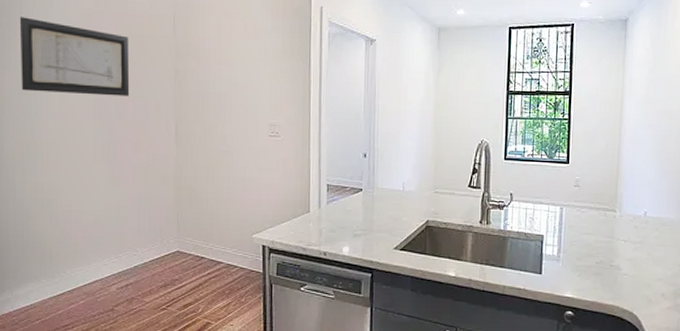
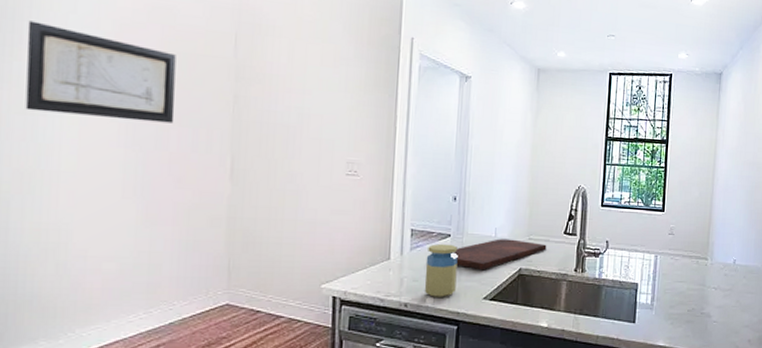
jar: none [340,197,370,247] -> present [424,243,458,297]
cutting board: none [365,192,452,222] -> present [452,239,547,271]

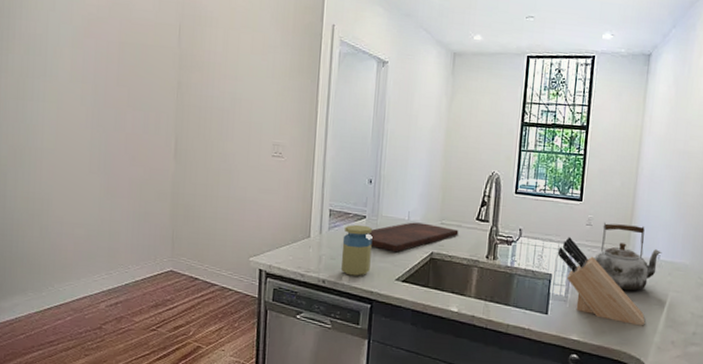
wall art: present [25,20,176,123] -> none [17,18,132,107]
knife block: none [643,247,725,328] -> present [557,237,645,326]
kettle: none [677,231,737,295] -> present [594,222,662,291]

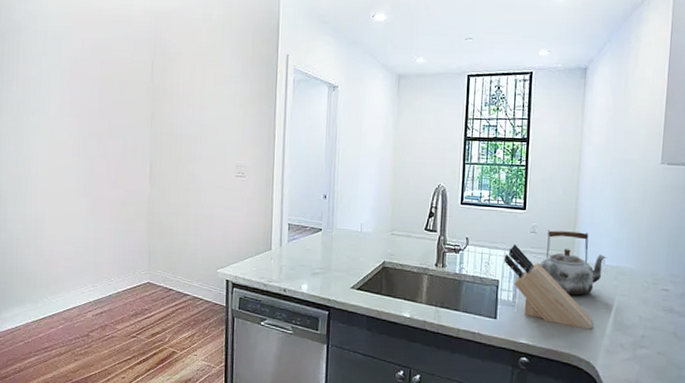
jar: present [341,224,373,276] -> none [300,237,328,285]
cutting board: present [367,222,459,253] -> none [323,233,409,262]

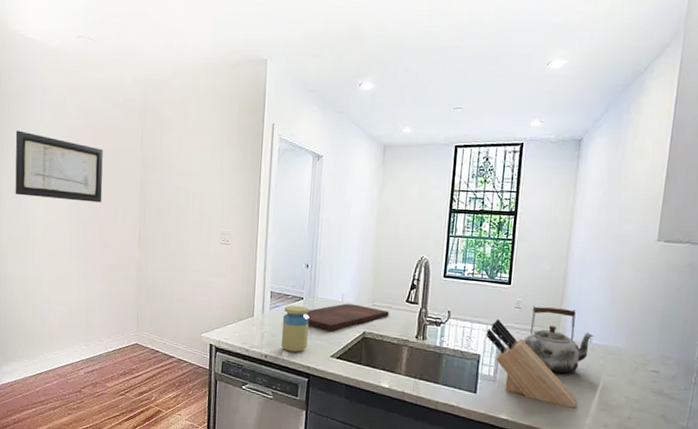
wall art: none [16,63,111,137] -> present [15,130,103,203]
jar: none [300,237,328,285] -> present [281,305,309,353]
cutting board: none [323,233,409,262] -> present [305,303,389,331]

